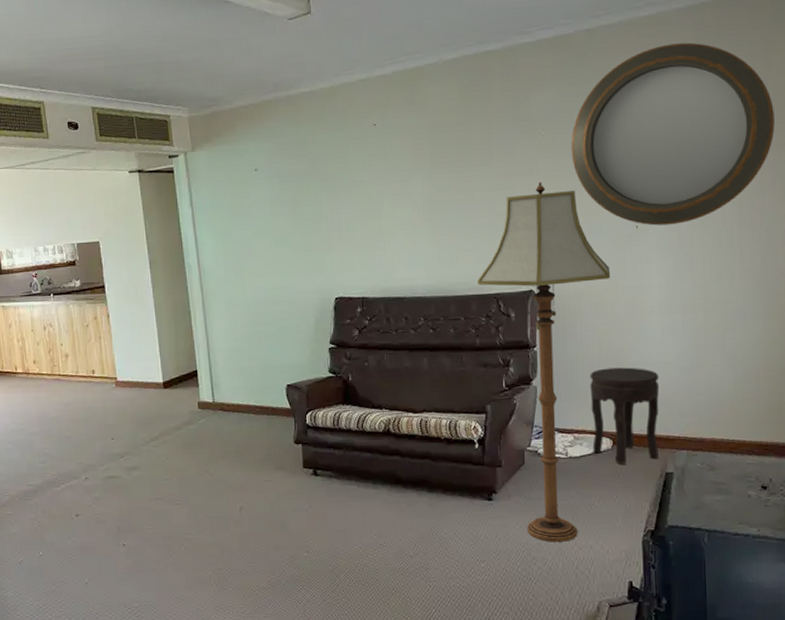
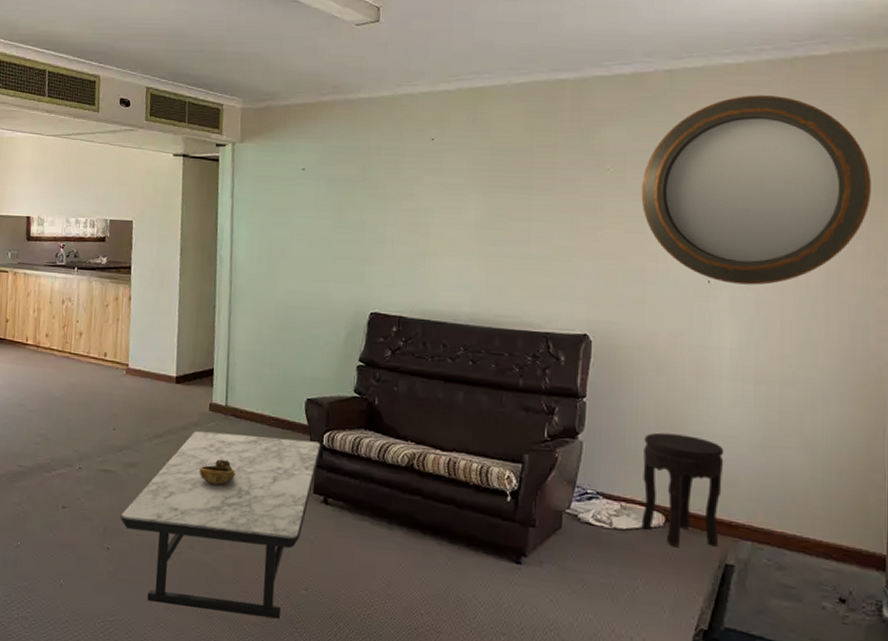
coffee table: none [130,422,306,585] -> present [120,430,322,619]
decorative bowl: none [197,451,230,474] -> present [199,459,235,486]
floor lamp: present [476,181,611,542] -> none [525,220,676,627]

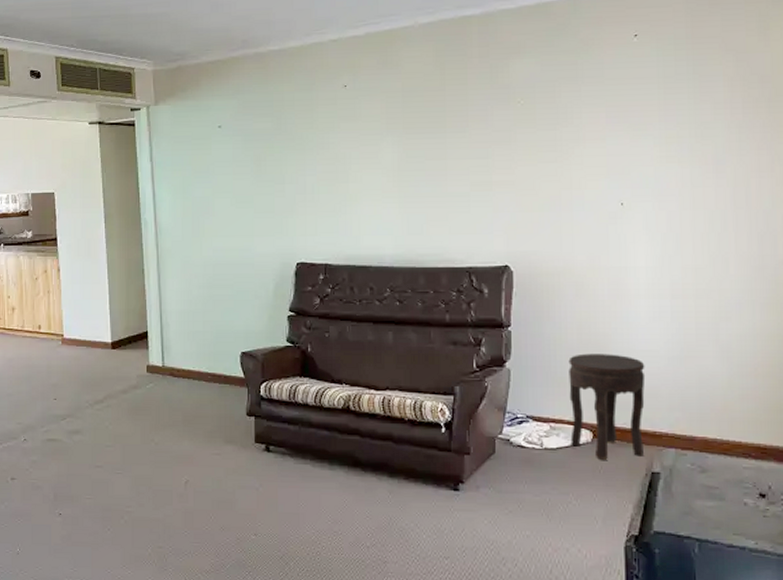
coffee table: present [120,430,322,619] -> none [69,392,260,565]
decorative bowl: present [199,459,235,486] -> none [142,419,178,444]
home mirror: present [641,95,871,286] -> none [552,15,773,204]

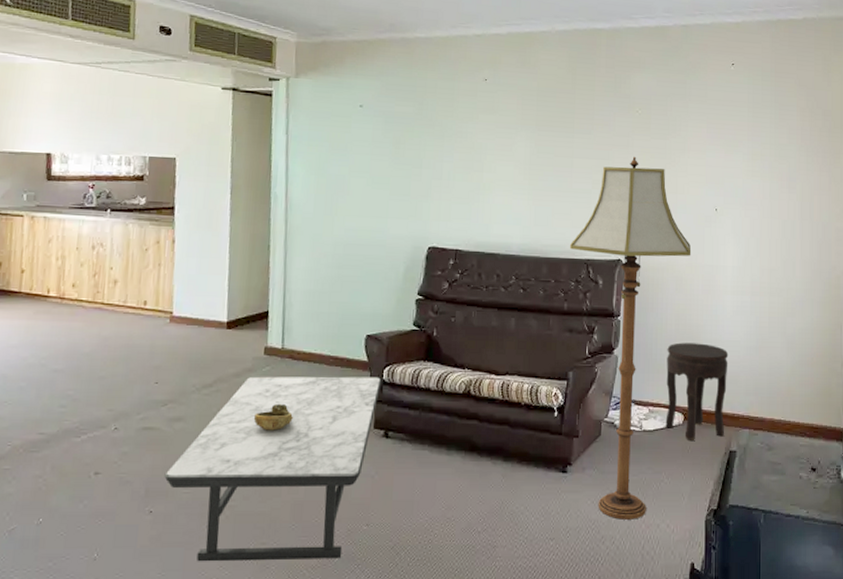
coffee table: none [69,392,260,565] -> present [164,376,382,562]
decorative bowl: none [142,419,178,444] -> present [253,404,293,431]
floor lamp: none [448,152,593,542] -> present [569,156,692,520]

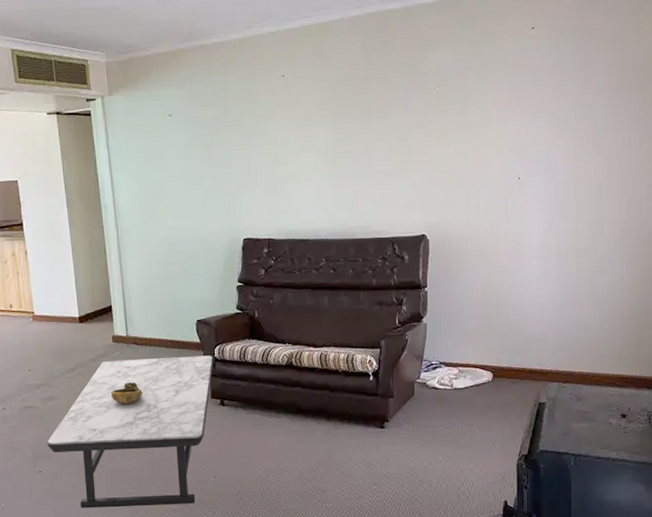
floor lamp: present [569,156,692,520] -> none [374,134,495,466]
side table: present [665,342,729,440] -> none [474,307,536,395]

